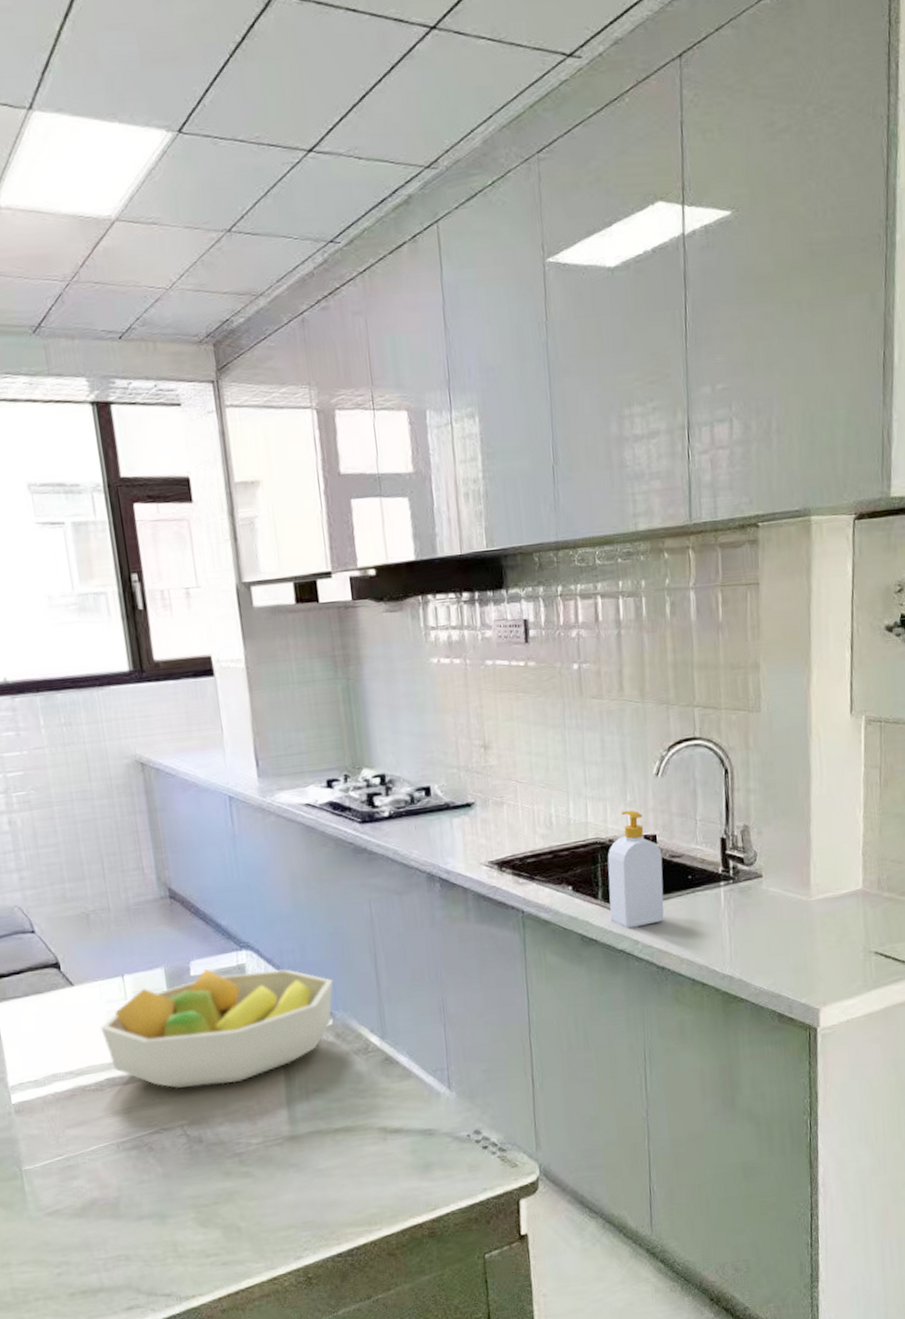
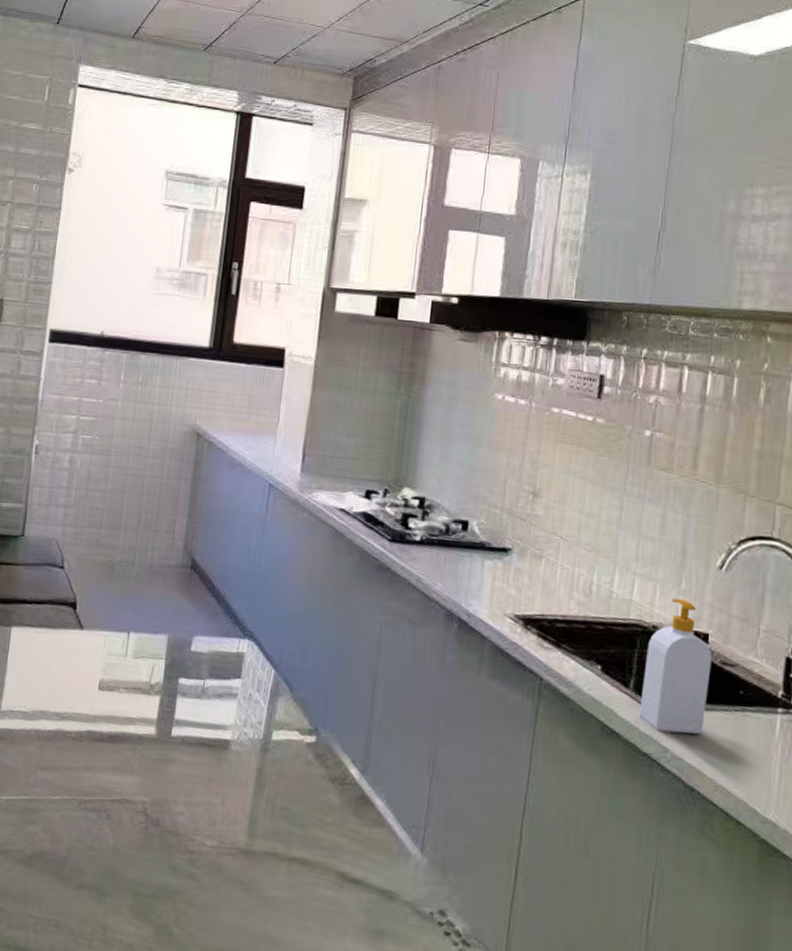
fruit bowl: present [100,968,334,1089] -> none [95,647,326,775]

